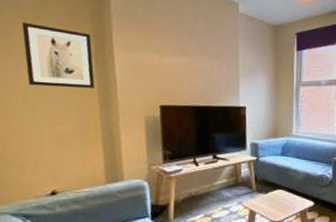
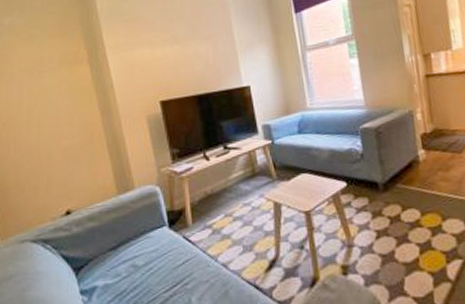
wall art: present [21,22,95,88] -> none [18,40,93,104]

